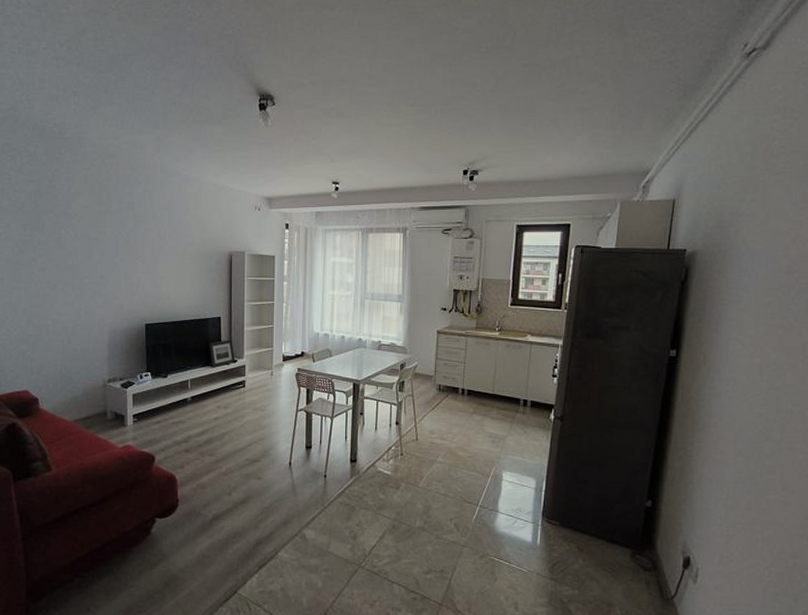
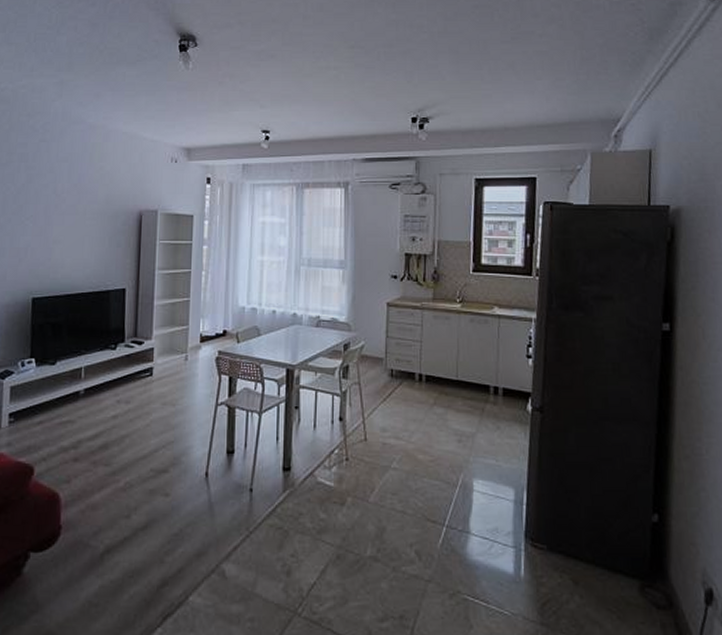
picture frame: present [209,340,235,368] -> none [109,316,142,352]

